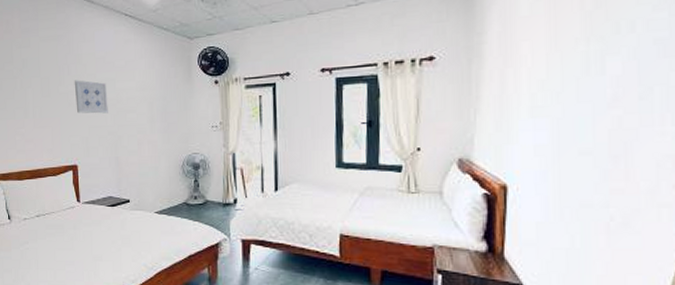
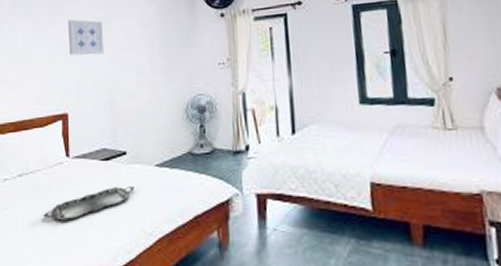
serving tray: none [59,229,137,254] -> present [43,187,134,221]

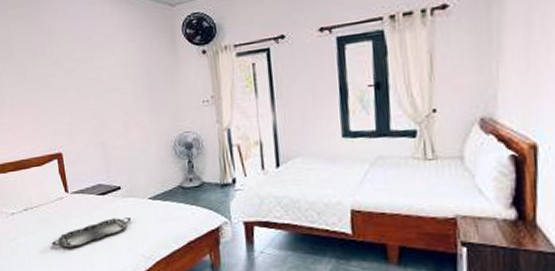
wall art: present [67,19,104,56] -> none [50,60,90,98]

